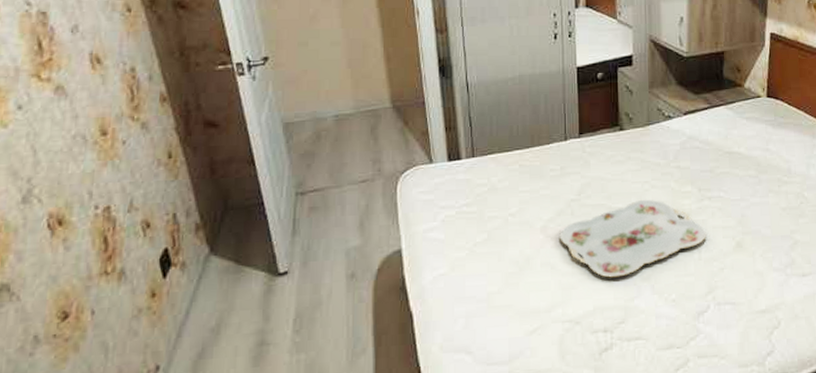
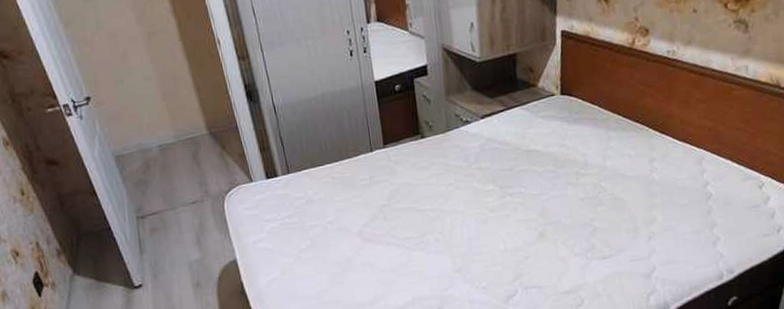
serving tray: present [560,199,707,278] -> none [375,200,511,272]

